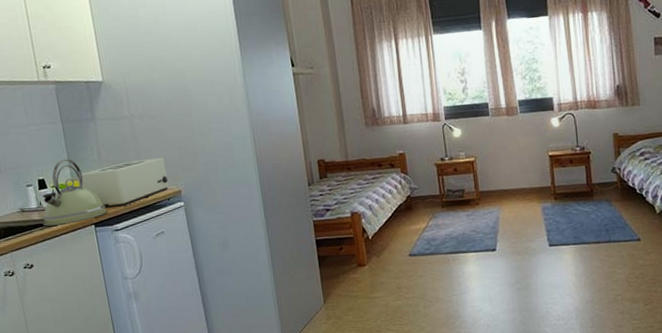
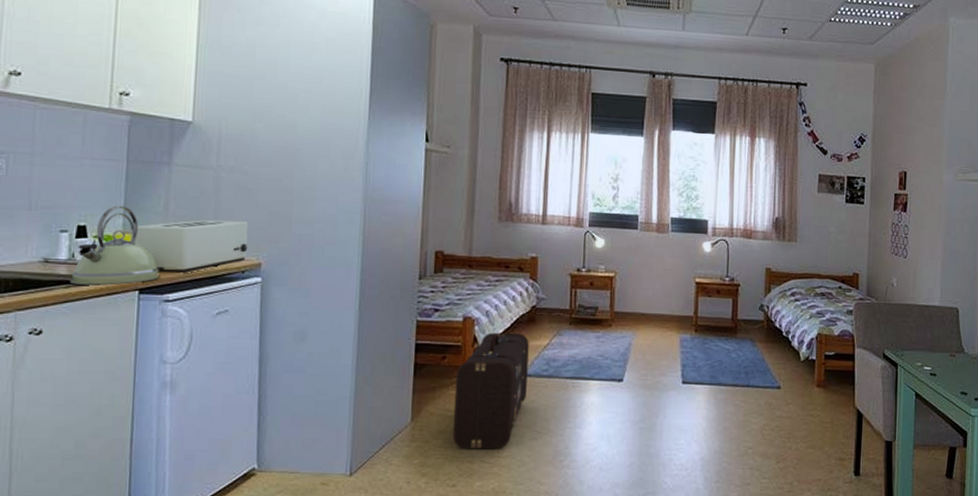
suitcase: none [353,220,415,322] -> present [452,332,529,449]

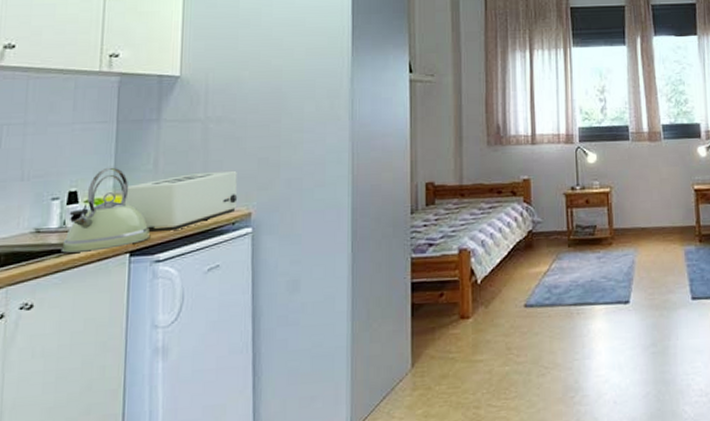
suitcase: present [452,332,529,449] -> none [455,261,530,394]

